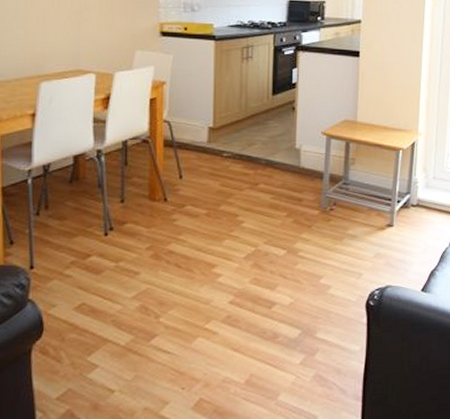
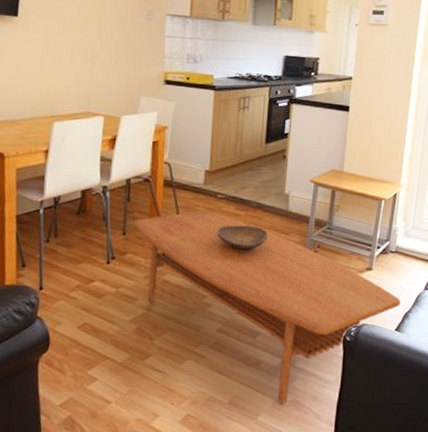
coffee table: none [132,170,426,381] -> present [133,209,401,404]
decorative bowl: none [224,185,280,214] -> present [216,225,268,252]

